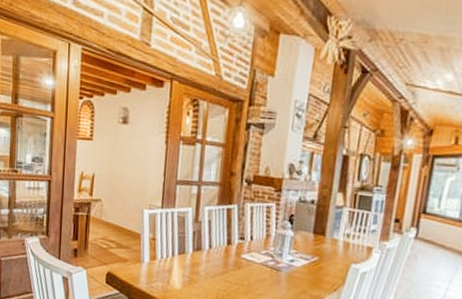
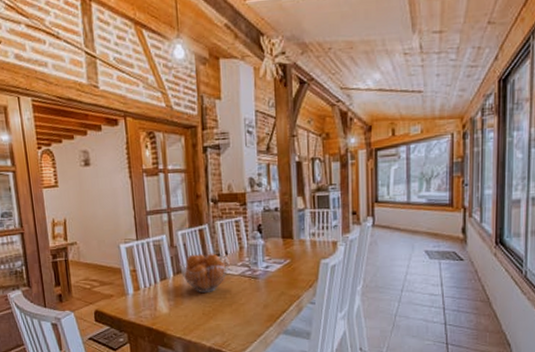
fruit basket: none [200,233,254,276] -> present [179,253,230,293]

